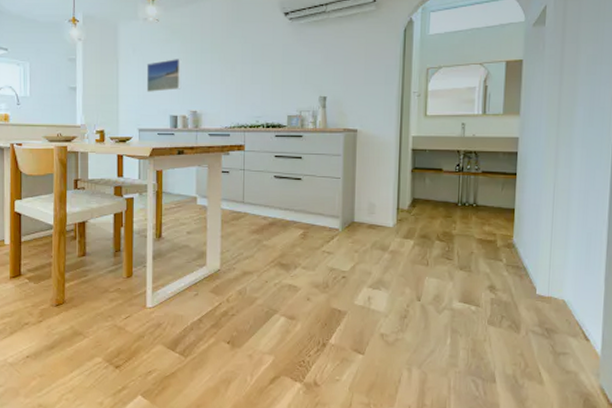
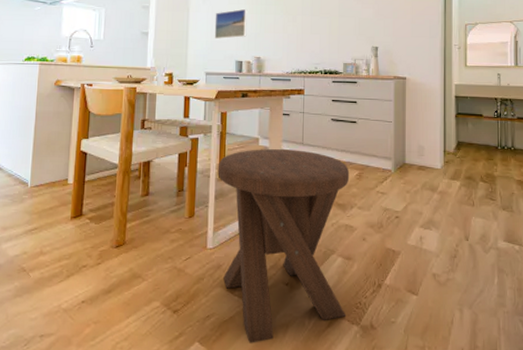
music stool: none [155,208,294,398] -> present [217,149,350,343]

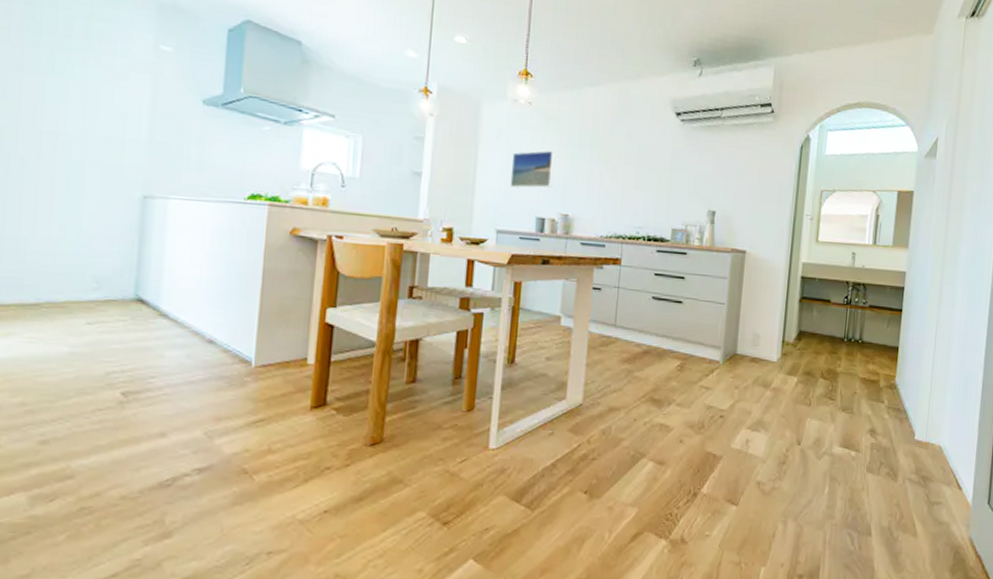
music stool: present [217,149,350,343] -> none [506,329,670,560]

